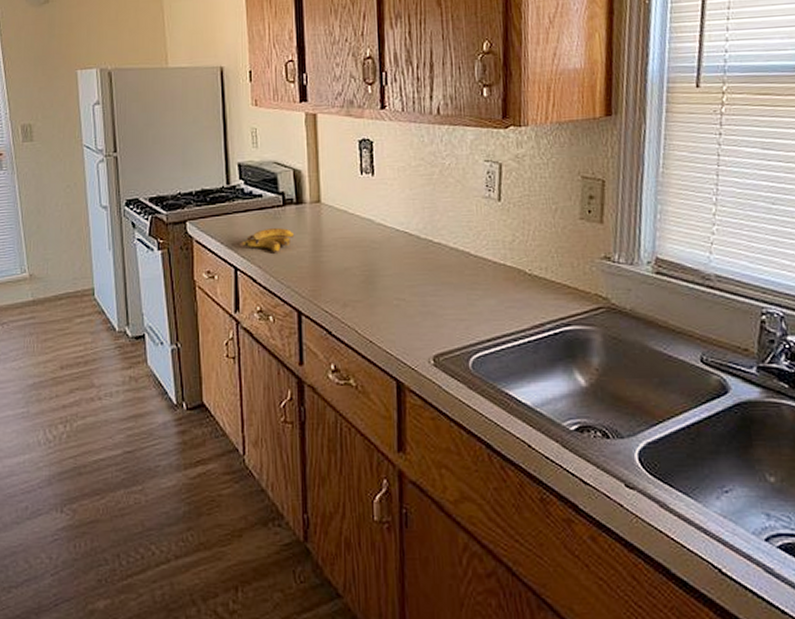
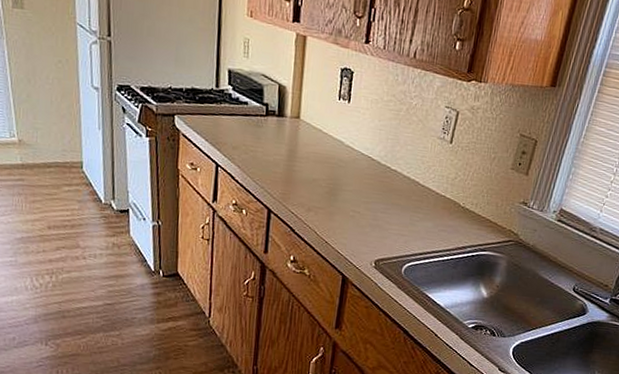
banana: present [240,228,295,253] -> none [223,134,273,157]

